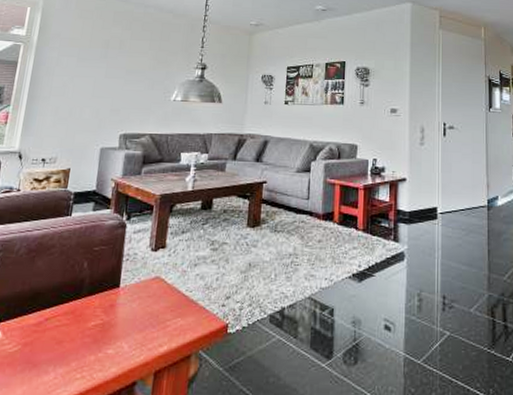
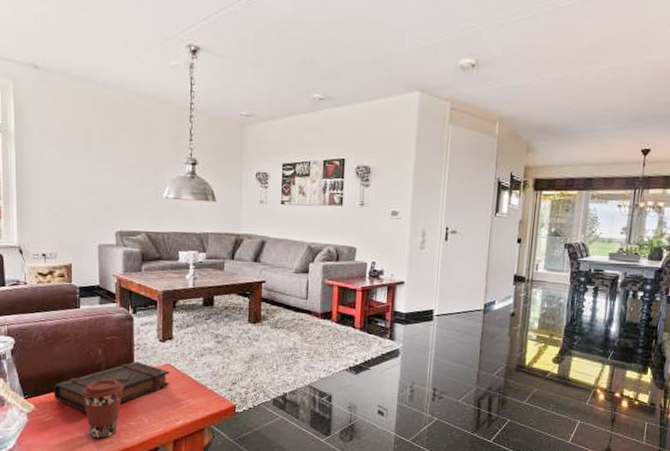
book: none [25,274,158,339] -> present [53,361,170,412]
coffee cup: none [58,297,107,373] -> present [82,379,124,439]

